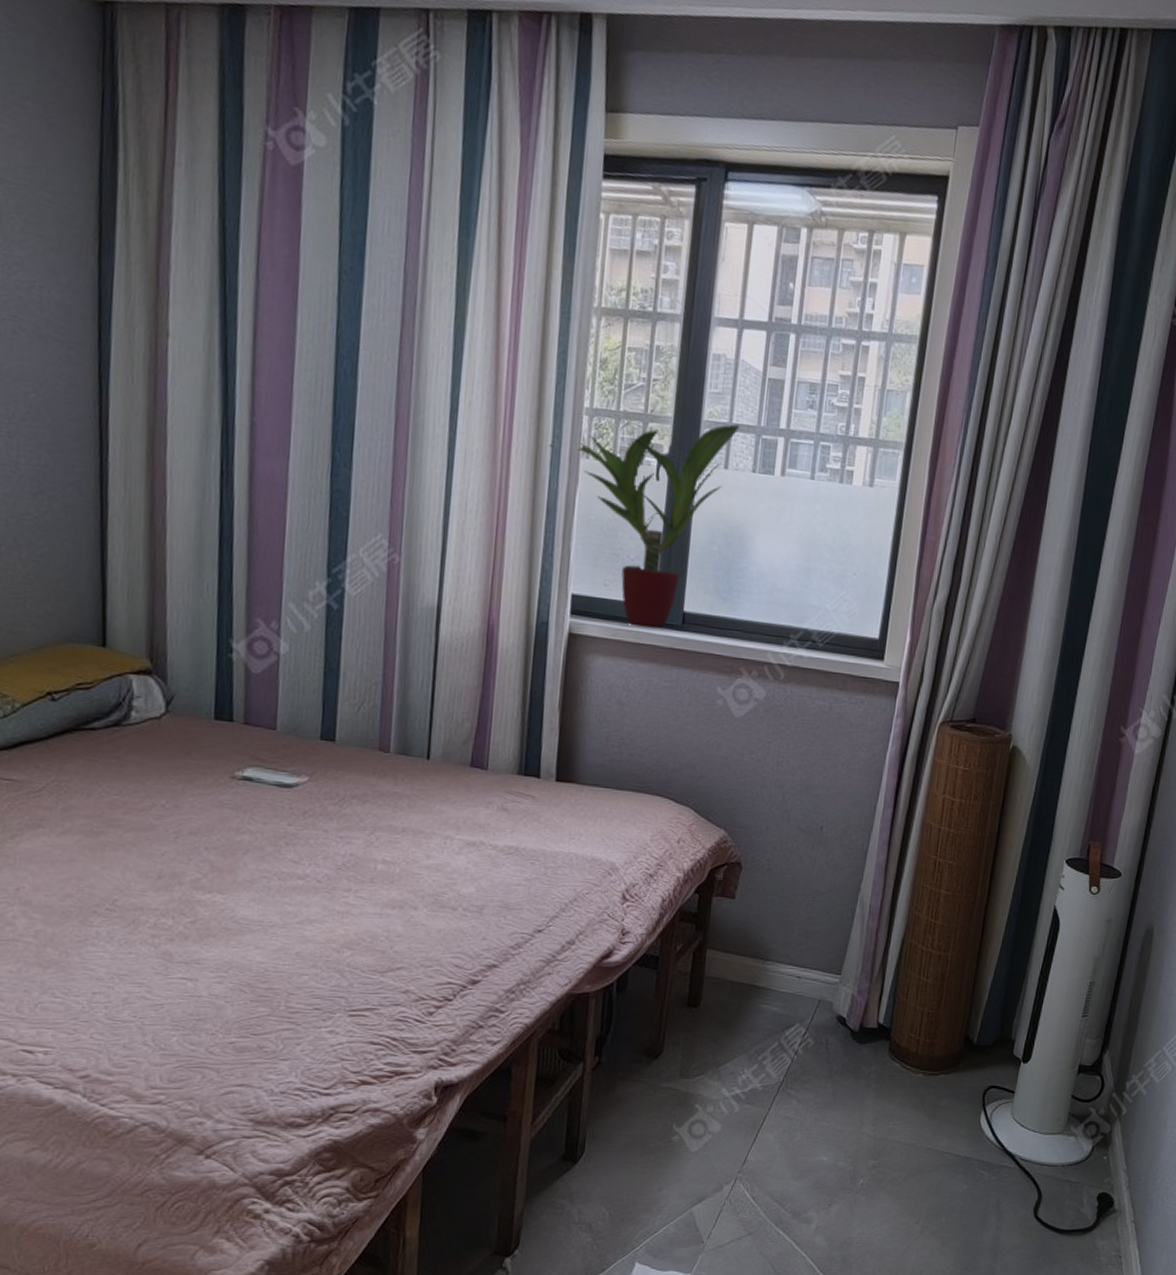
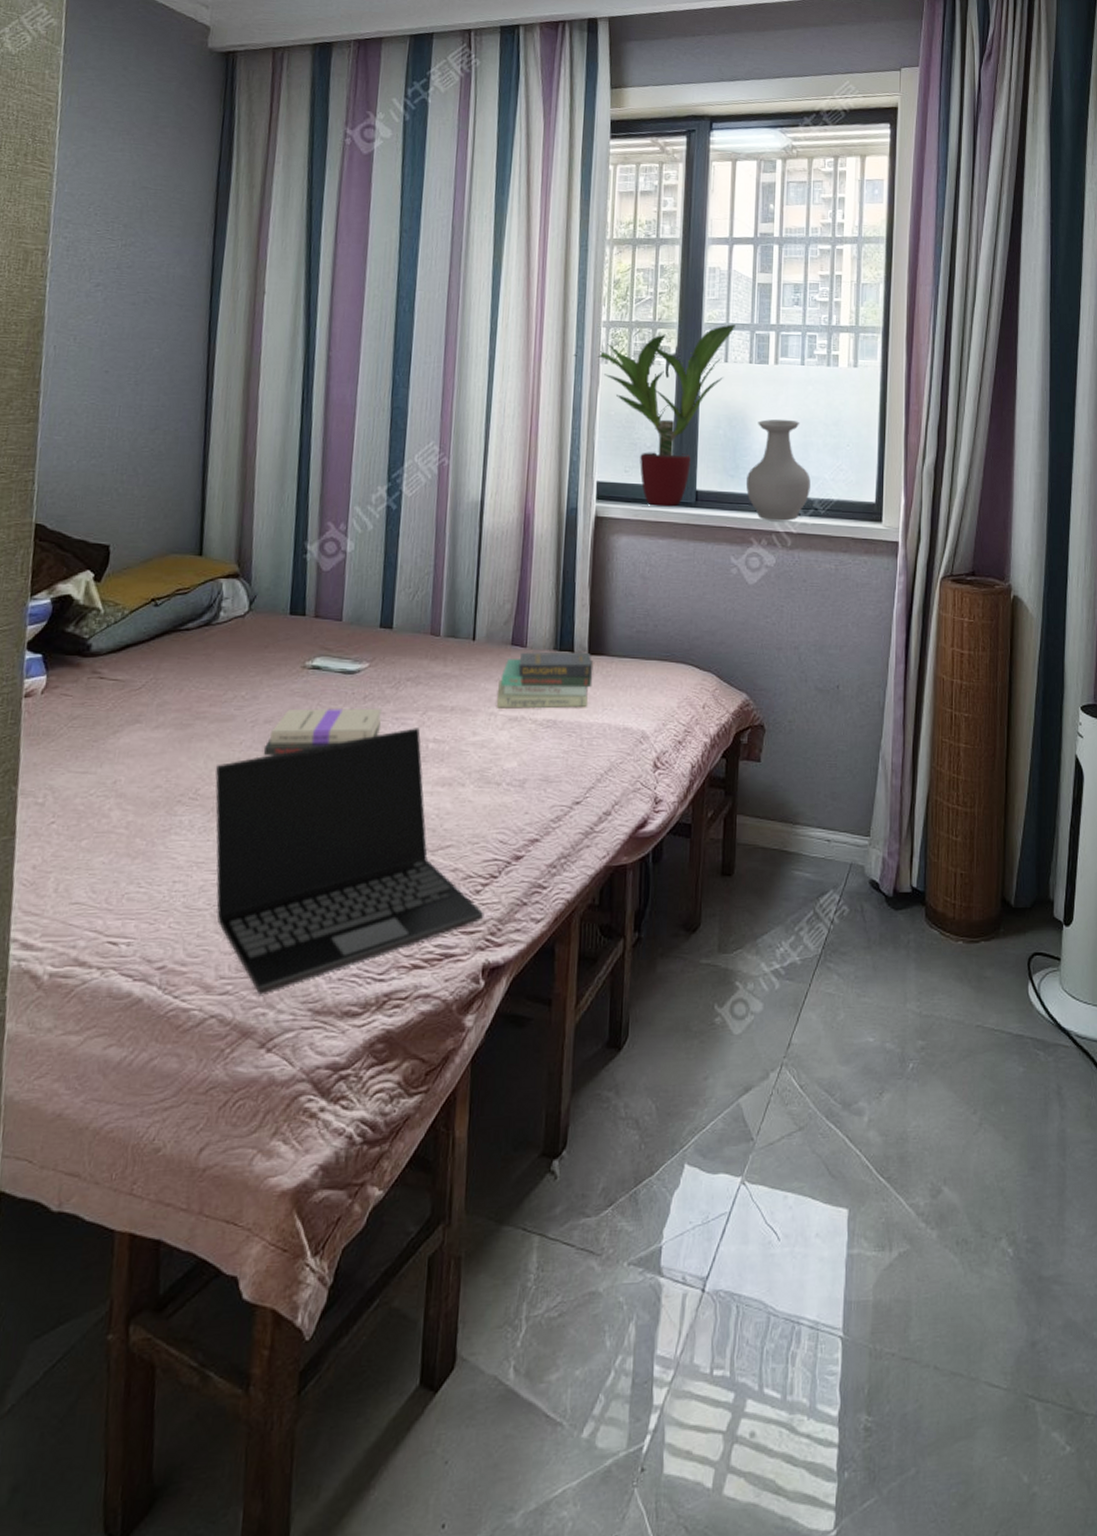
laptop: none [134,847,438,1104] -> present [215,728,484,993]
books: none [189,822,325,870] -> present [263,708,382,756]
books: none [454,774,562,835] -> present [497,652,594,709]
vase: none [738,538,811,654] -> present [745,419,811,522]

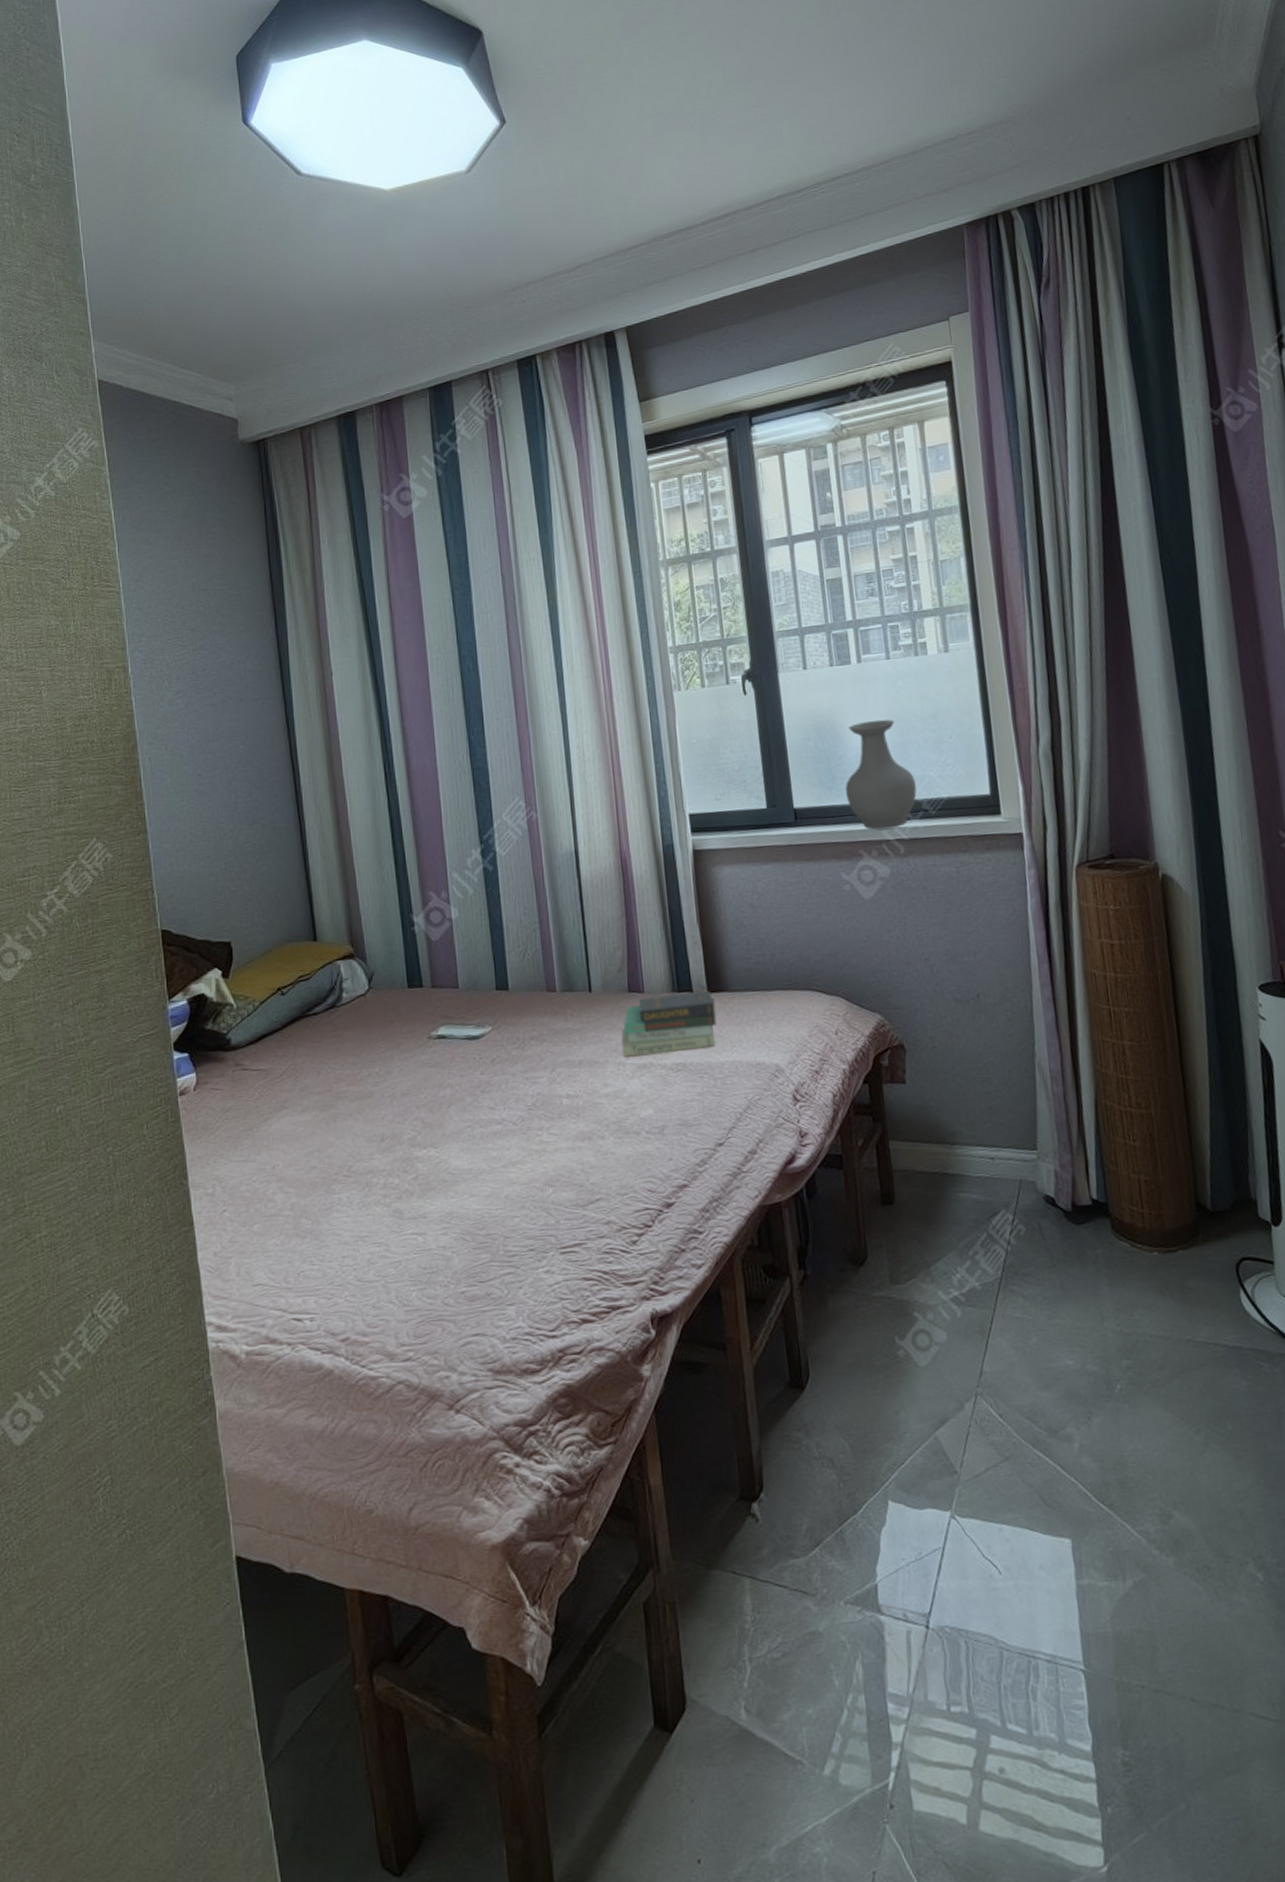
laptop: present [215,728,484,993] -> none [363,1085,645,1357]
books: present [263,708,382,756] -> none [405,1069,514,1129]
potted plant: present [573,324,735,507] -> none [644,628,809,832]

